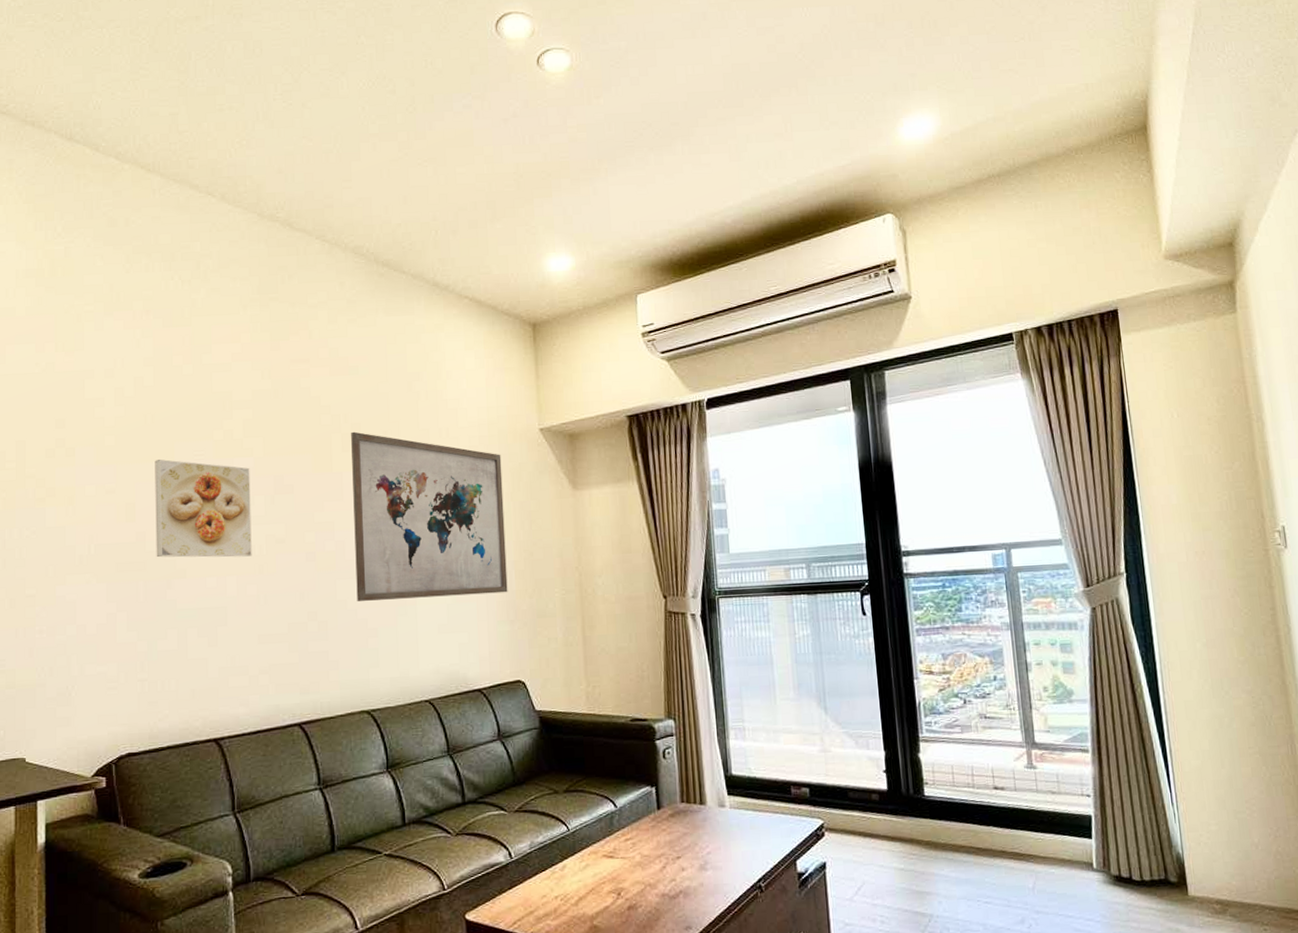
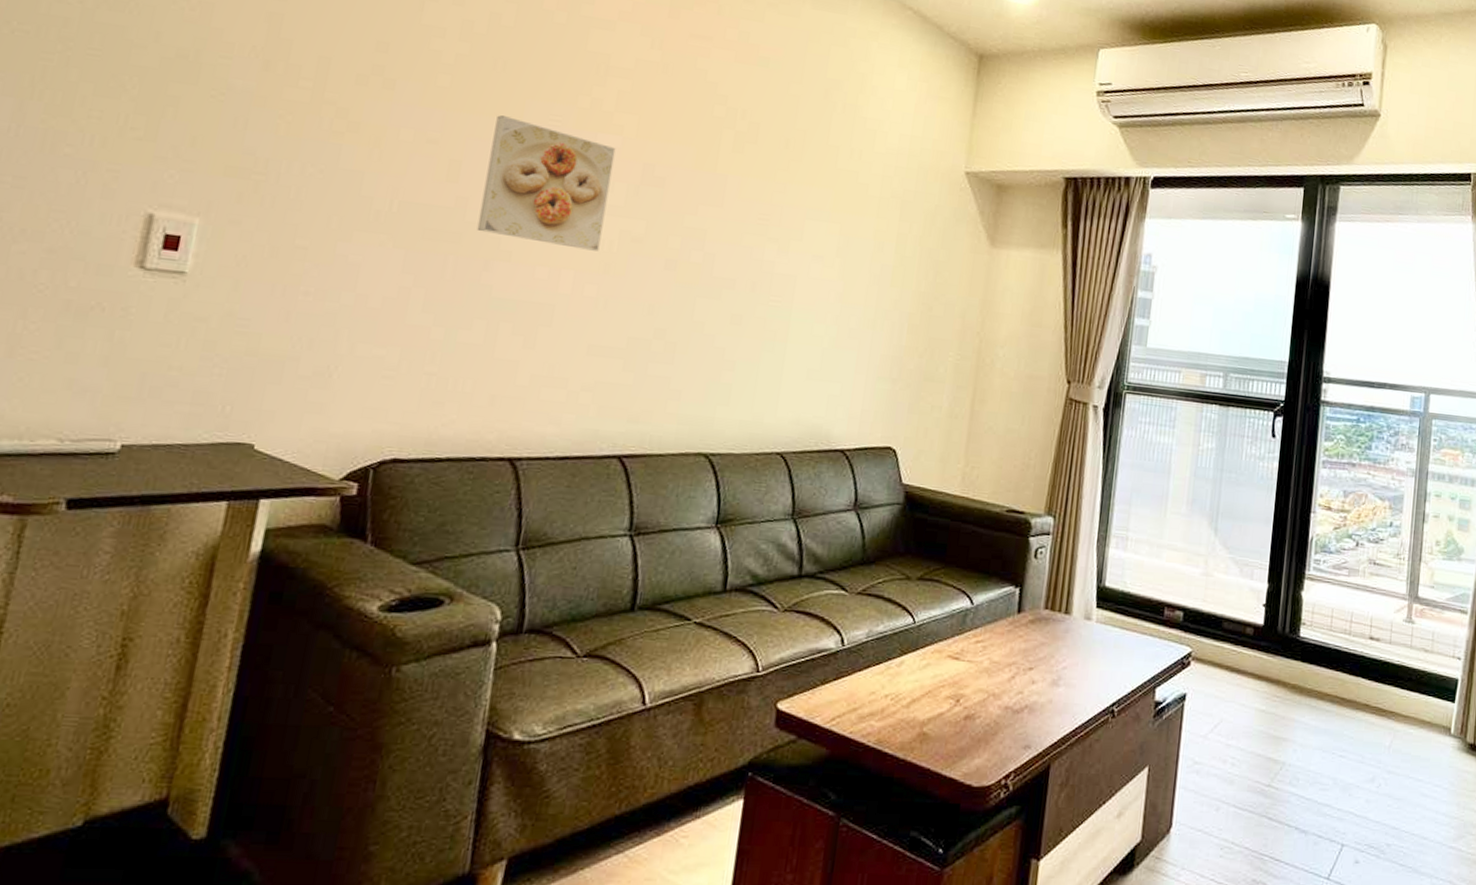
wall art: present [351,431,508,601] -> none [717,131,917,347]

